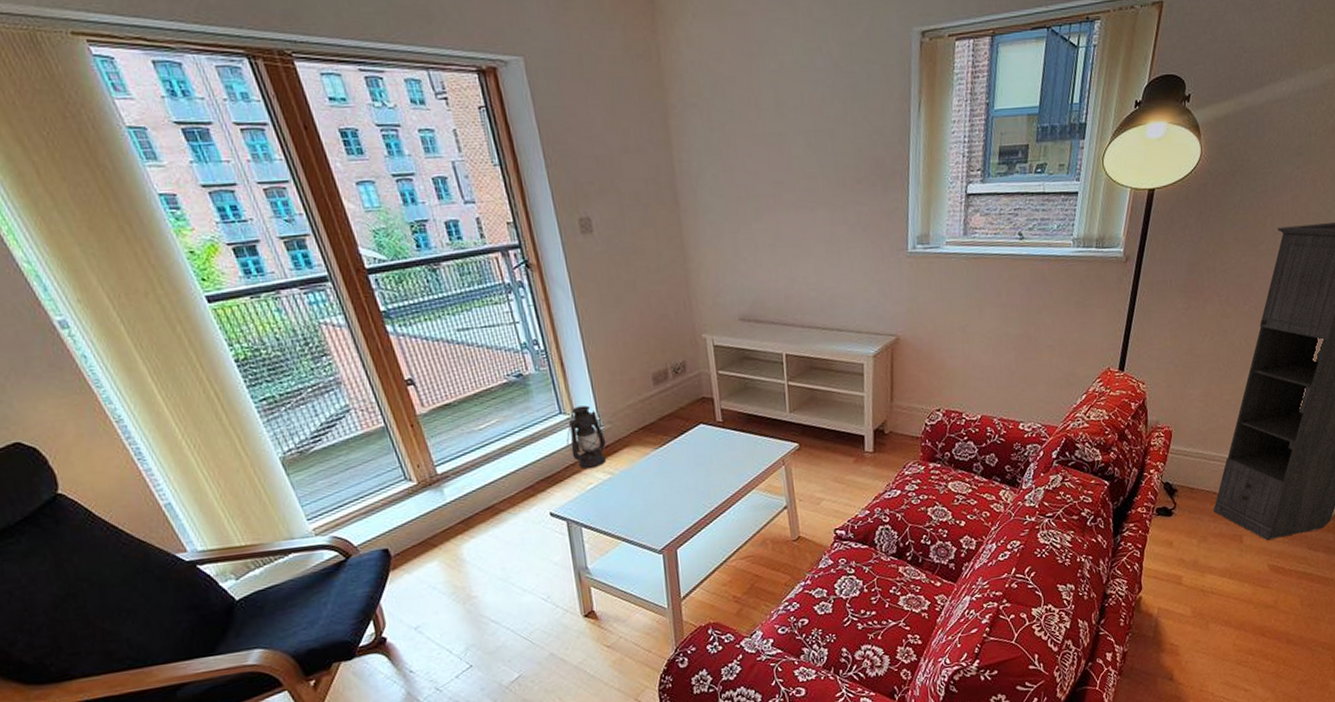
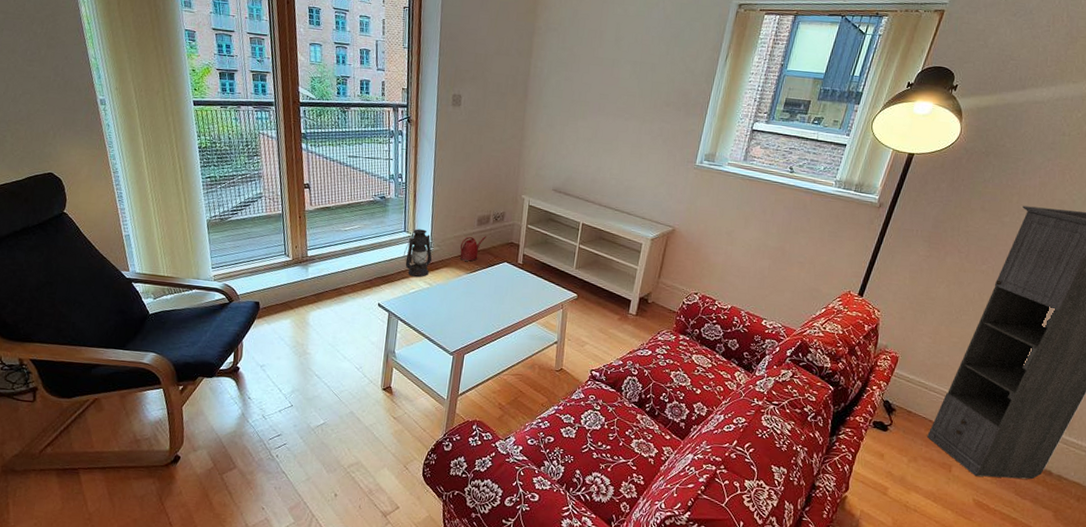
watering can: none [638,397,669,435] -> present [460,236,486,262]

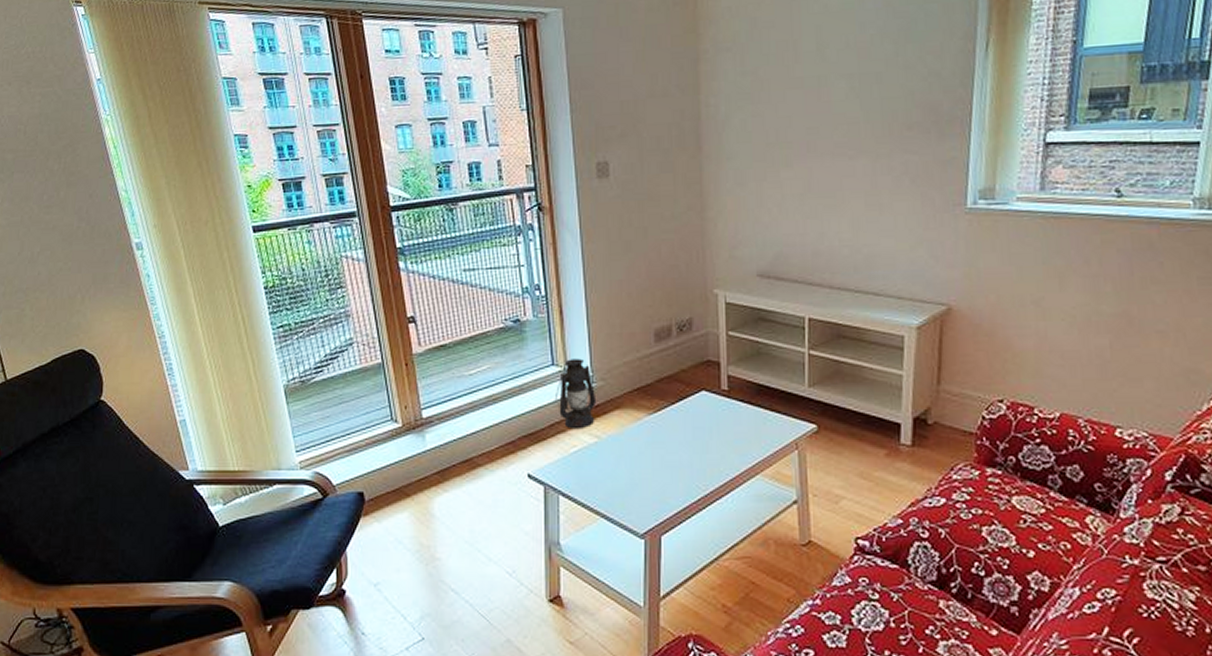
watering can: present [460,236,486,262] -> none [635,357,670,398]

